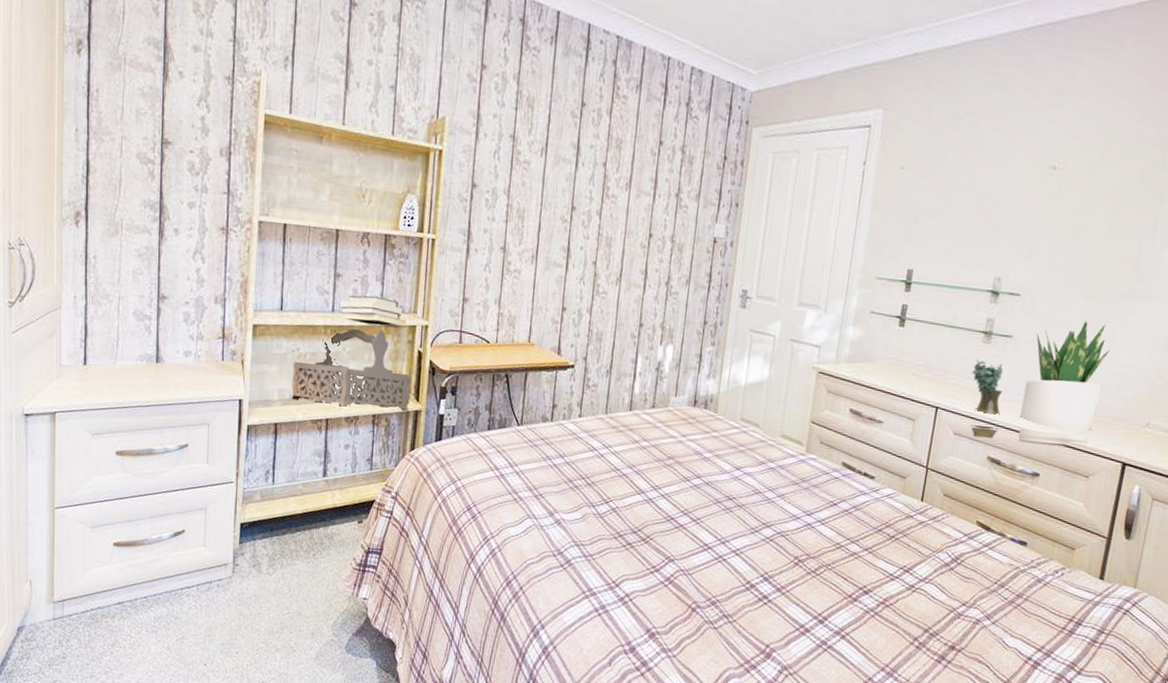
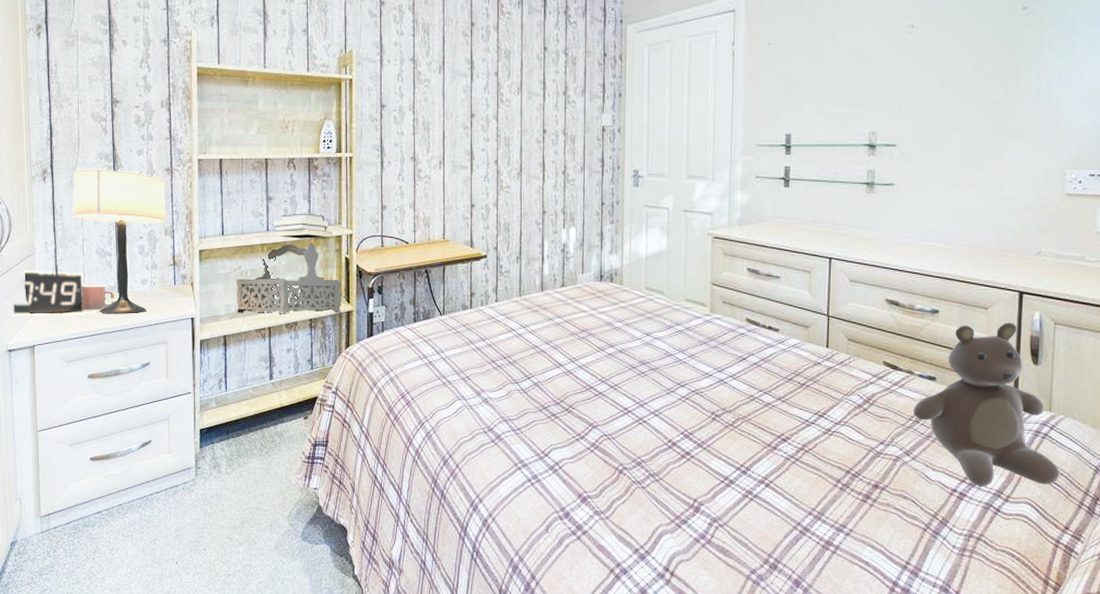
alarm clock: none [32,327,115,381] -> present [12,271,83,315]
table lamp: none [109,216,218,389] -> present [73,169,166,314]
mug: none [113,350,153,381] -> present [81,285,115,312]
vase: present [970,359,1003,439] -> none [859,209,894,282]
teddy bear: none [999,491,1136,661] -> present [913,323,1060,487]
planter: present [1018,321,1110,448] -> none [911,162,991,283]

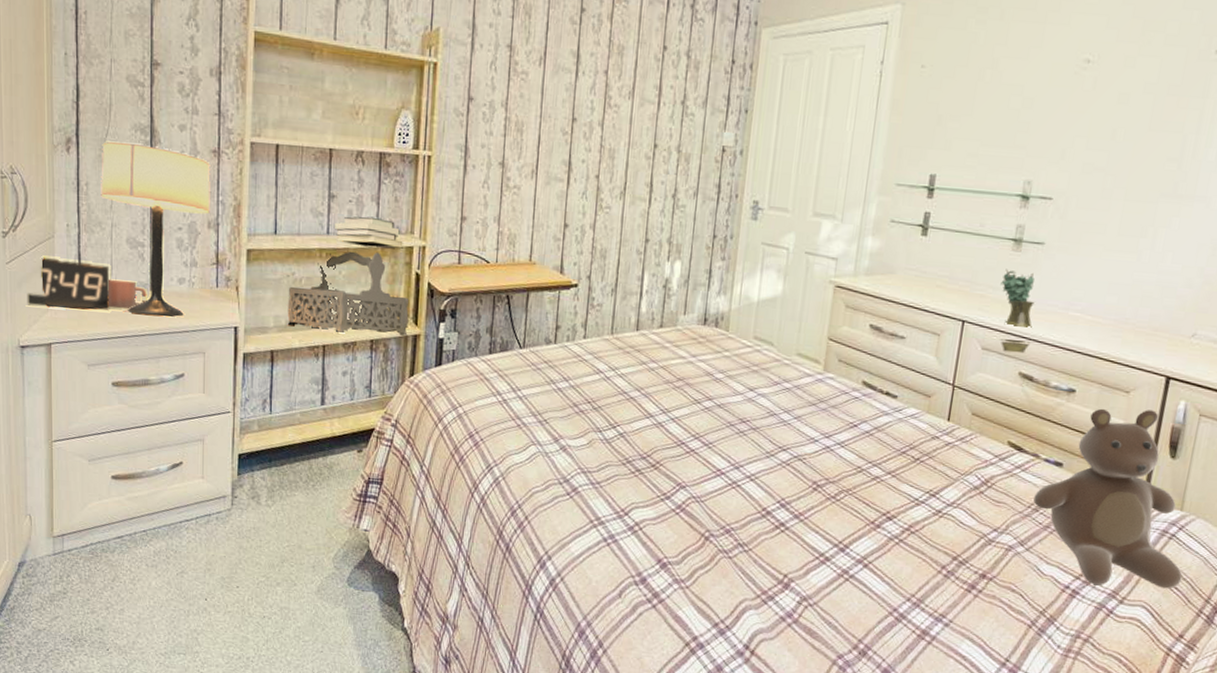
vase: none [859,209,894,282] -> present [999,268,1035,354]

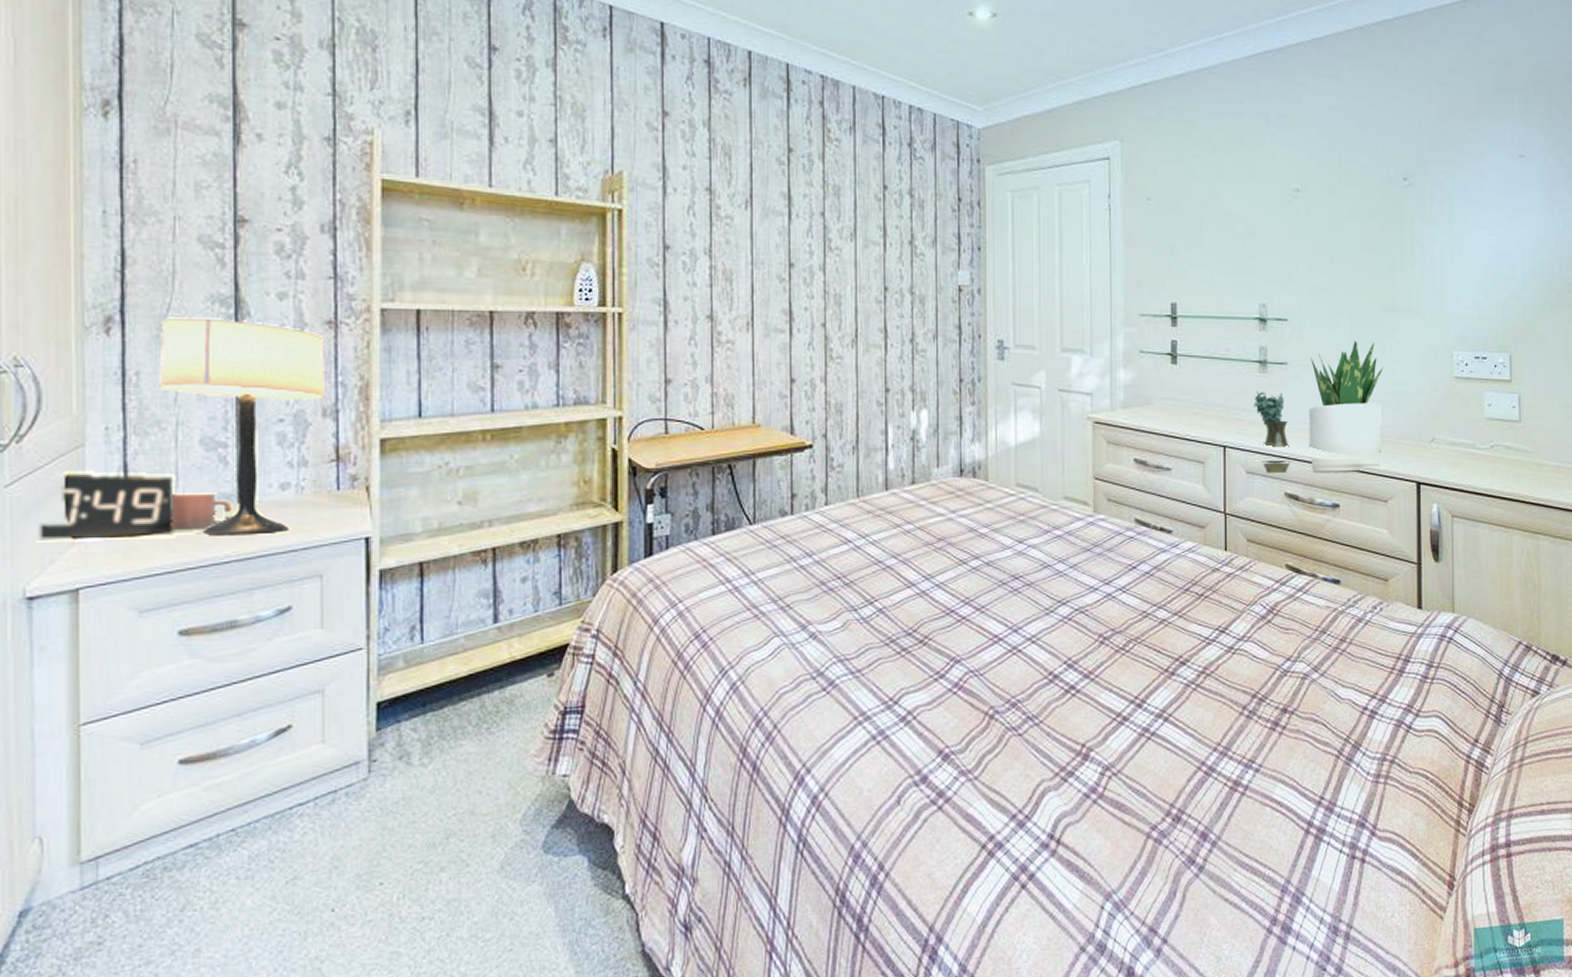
decorative basket: present [287,251,410,336] -> none [440,428,606,529]
books: present [335,216,403,248] -> none [501,387,593,423]
teddy bear: present [1033,408,1183,589] -> none [1319,516,1466,702]
planter: none [1052,225,1152,362] -> present [1309,340,1383,473]

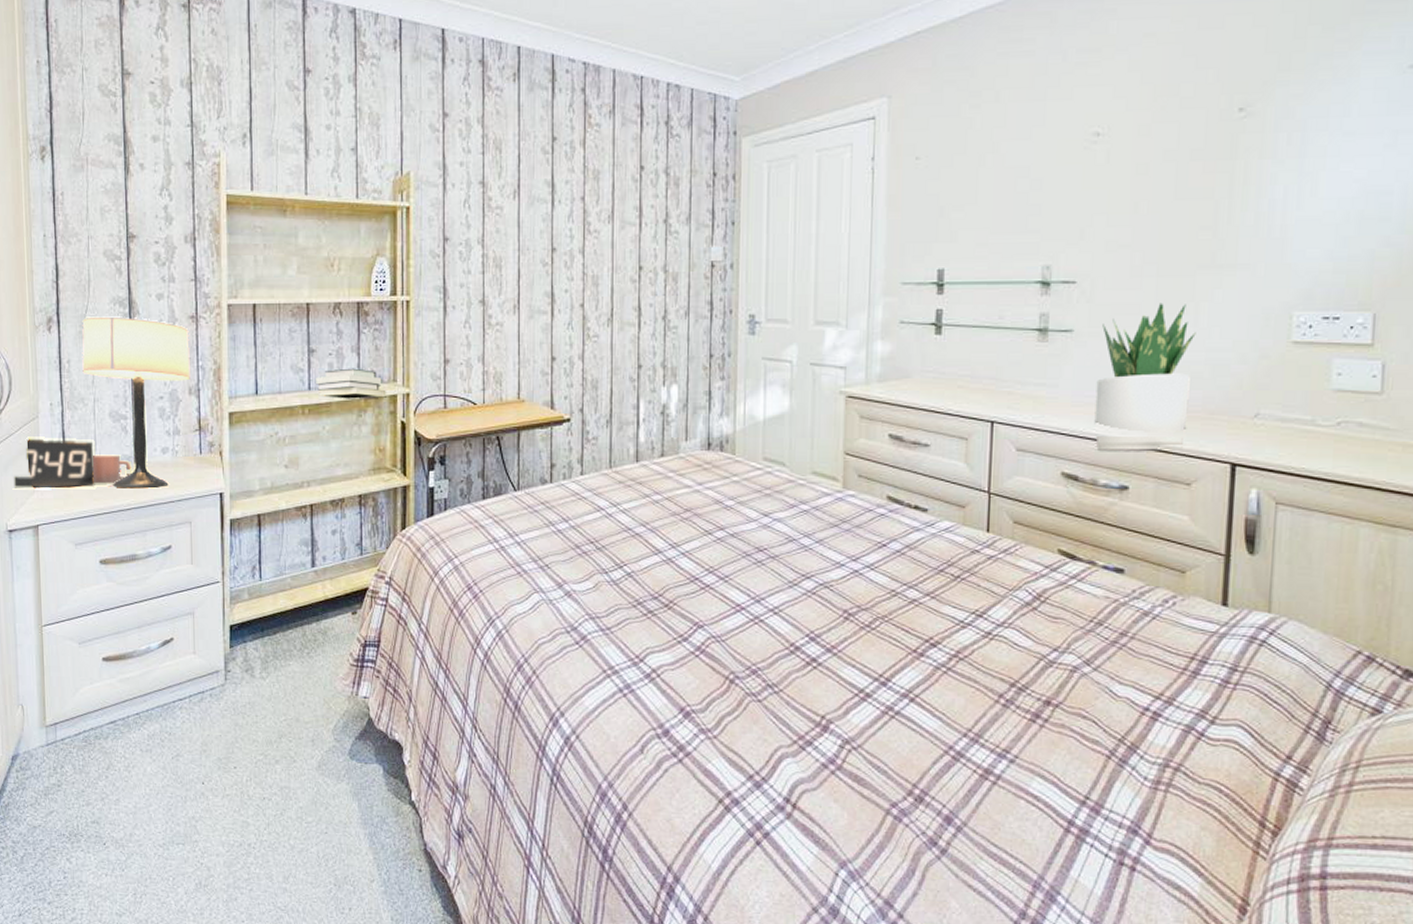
books: none [501,387,593,423] -> present [316,368,386,399]
vase: present [1253,390,1292,474] -> none [1029,361,1073,452]

